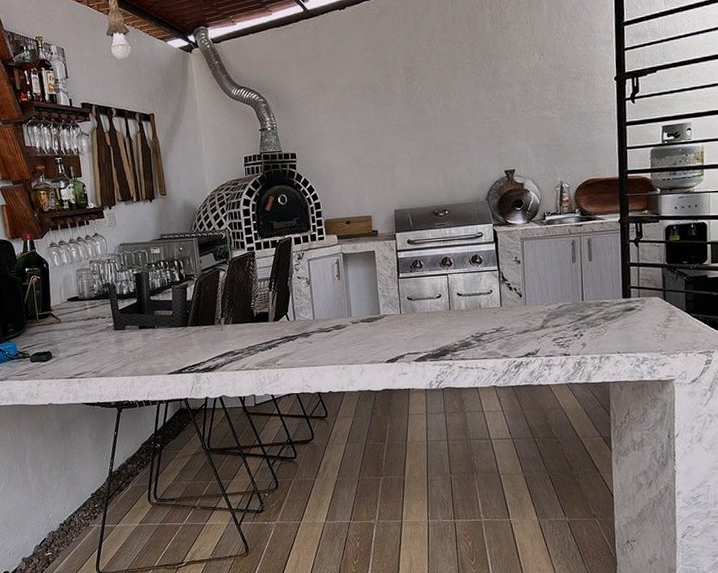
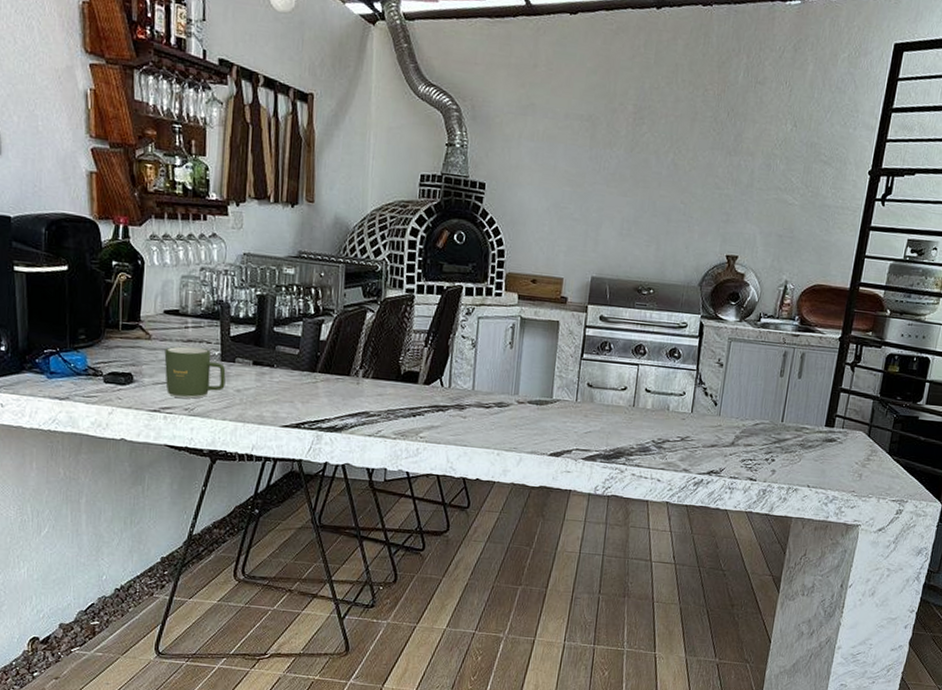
mug: none [72,322,120,364] -> present [164,346,226,399]

